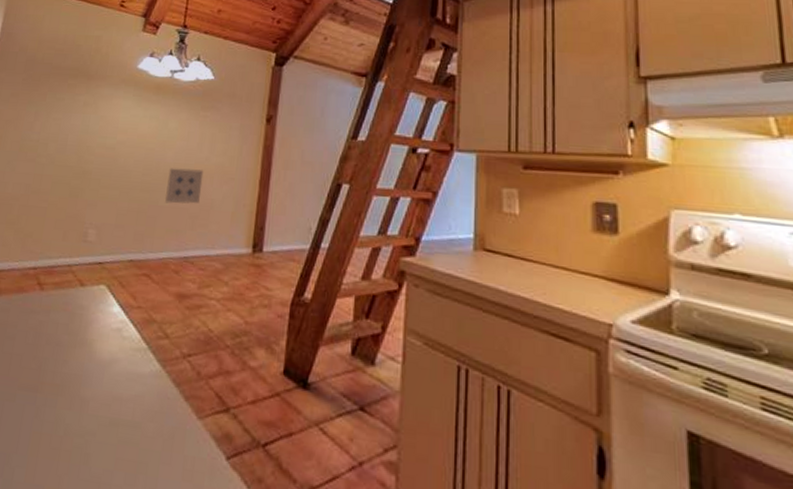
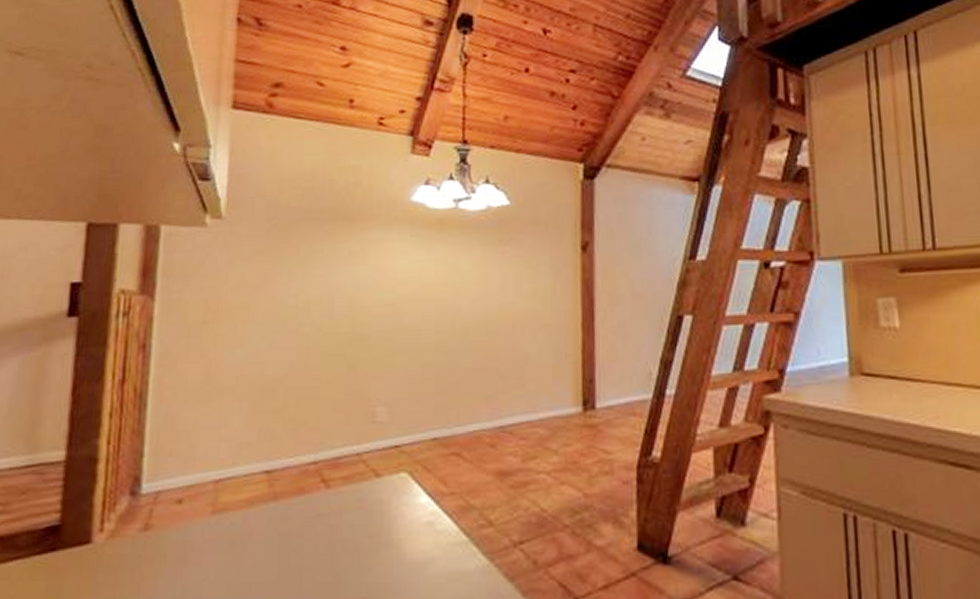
wall art: present [165,168,204,205] -> none [468,318,512,364]

